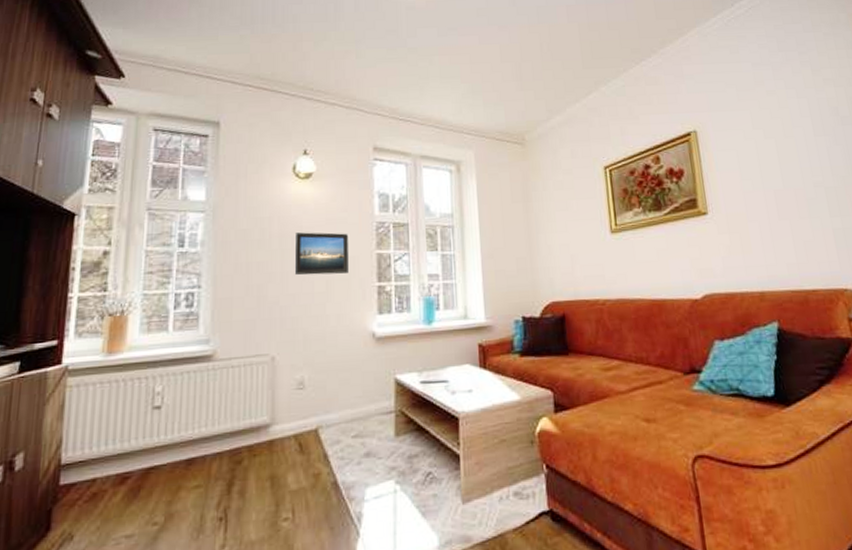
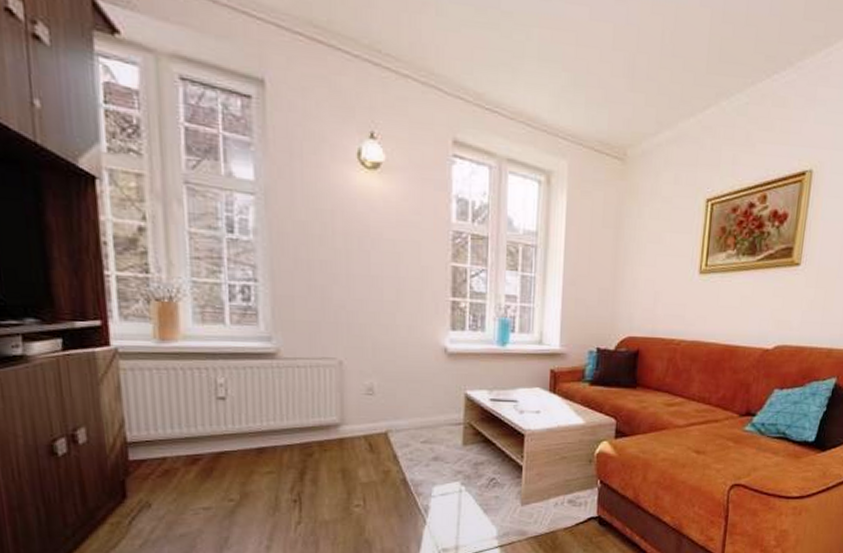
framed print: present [294,232,350,276] -> none [361,232,422,284]

